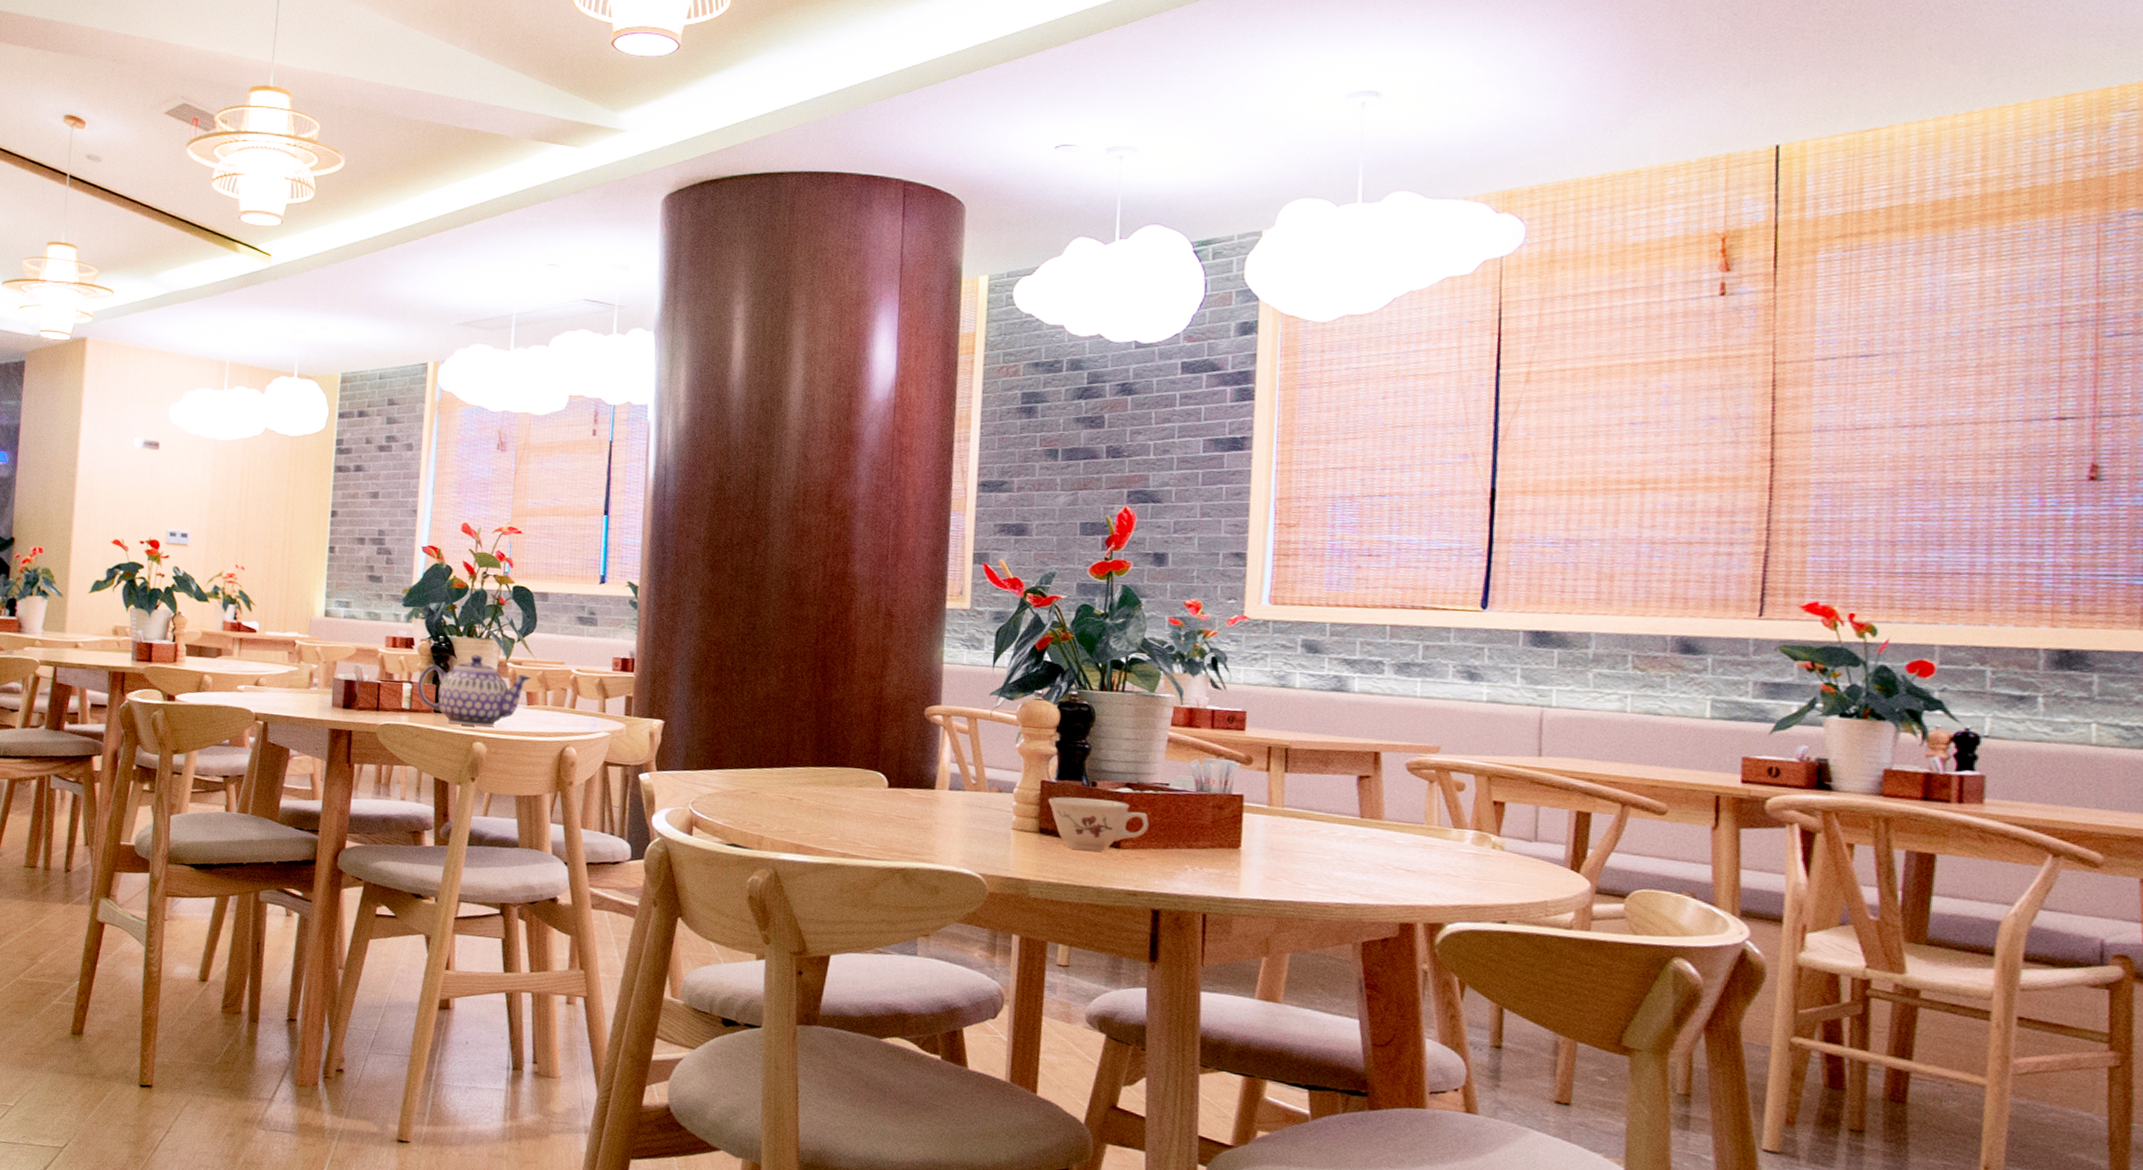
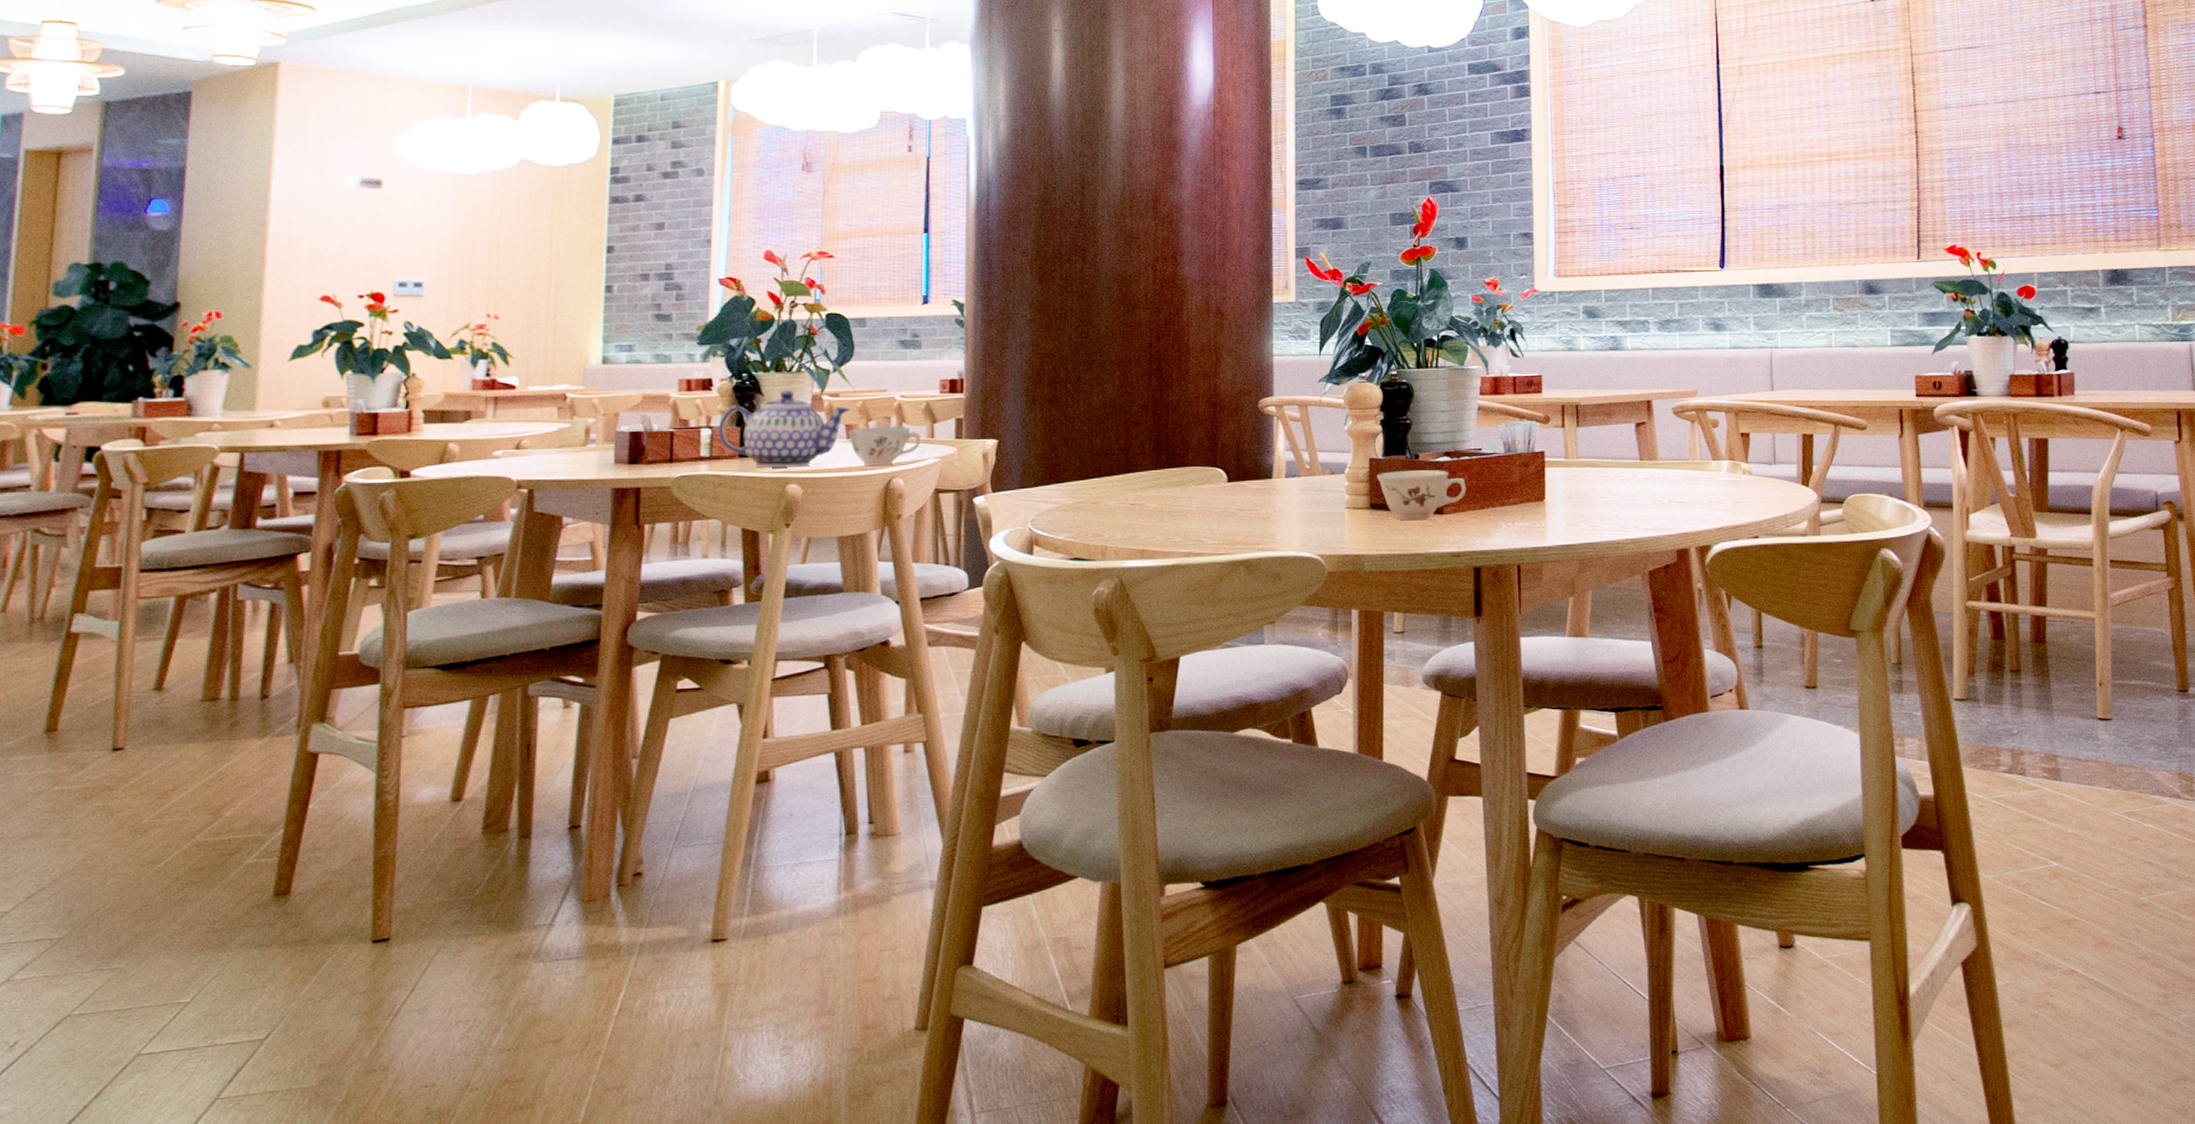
teacup: none [529,696,593,735] -> present [848,426,920,466]

